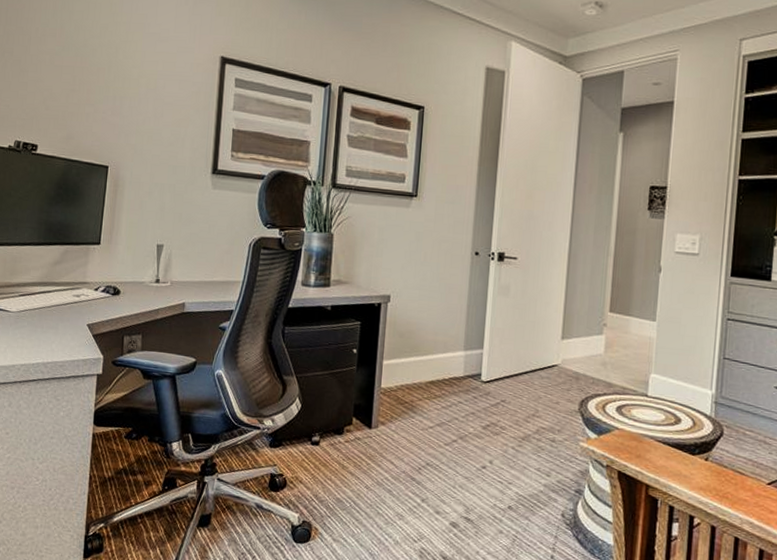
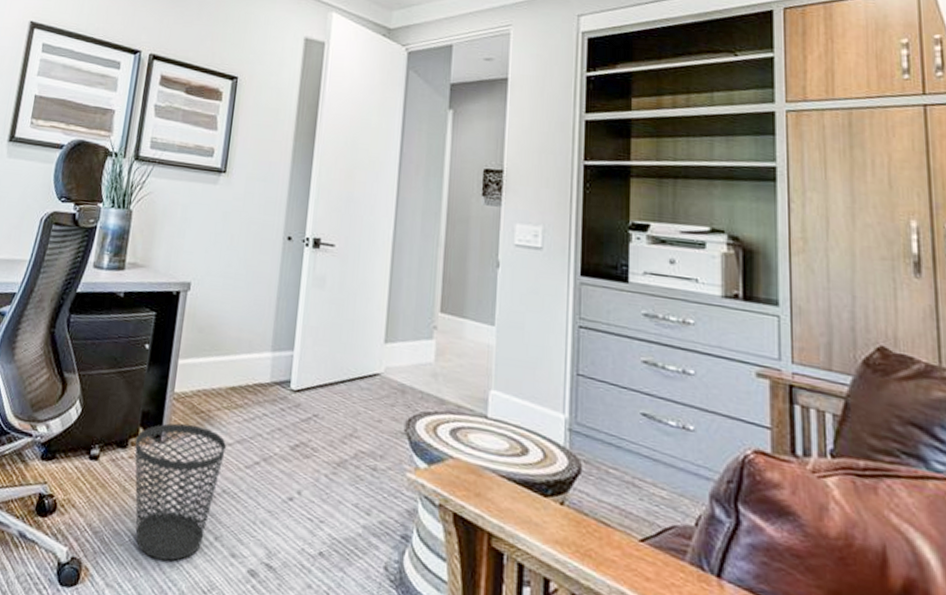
wastebasket: none [349,413,428,519] -> present [135,423,226,561]

